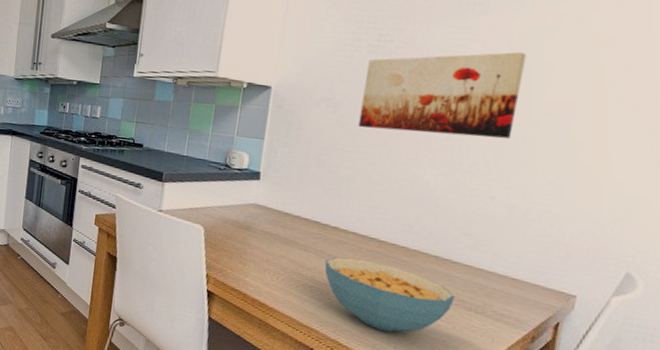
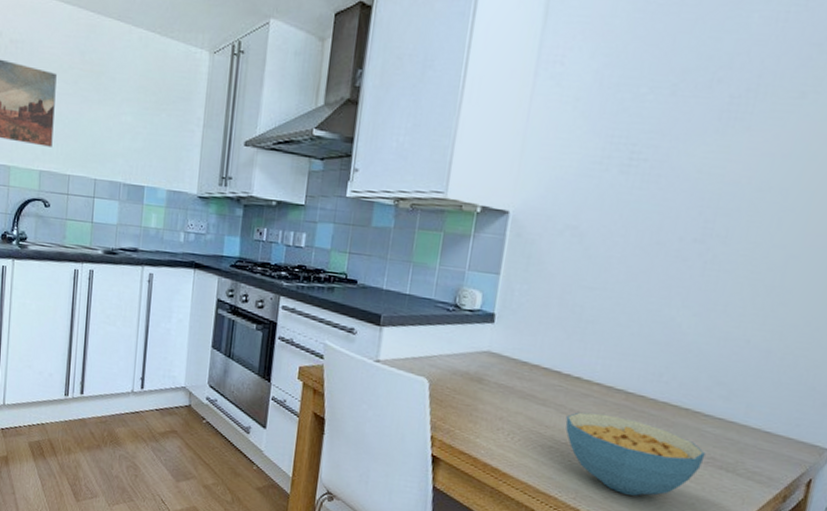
wall art: present [358,51,527,139] -> none [606,175,788,274]

